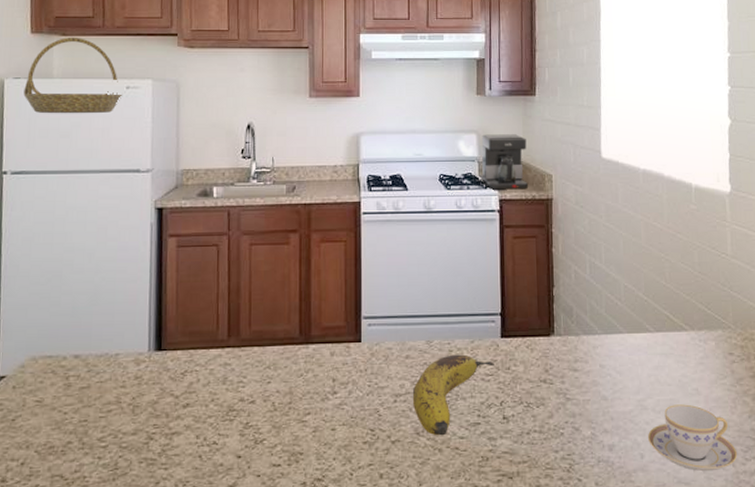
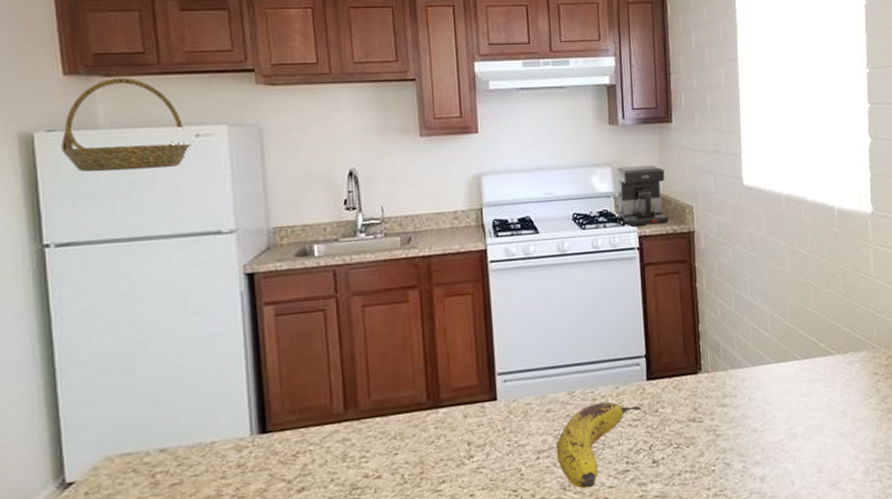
teacup: present [648,404,738,472] -> none [798,427,884,491]

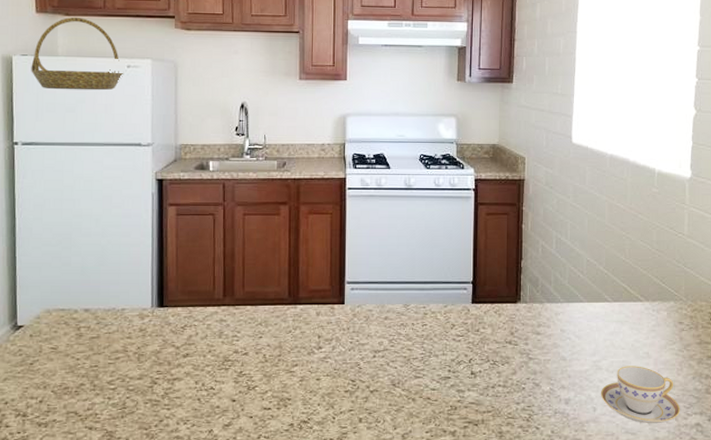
fruit: present [557,401,641,488] -> none [391,317,465,388]
coffee maker: present [616,165,669,227] -> none [459,118,503,170]
teacup: none [798,427,884,491] -> present [601,366,681,424]

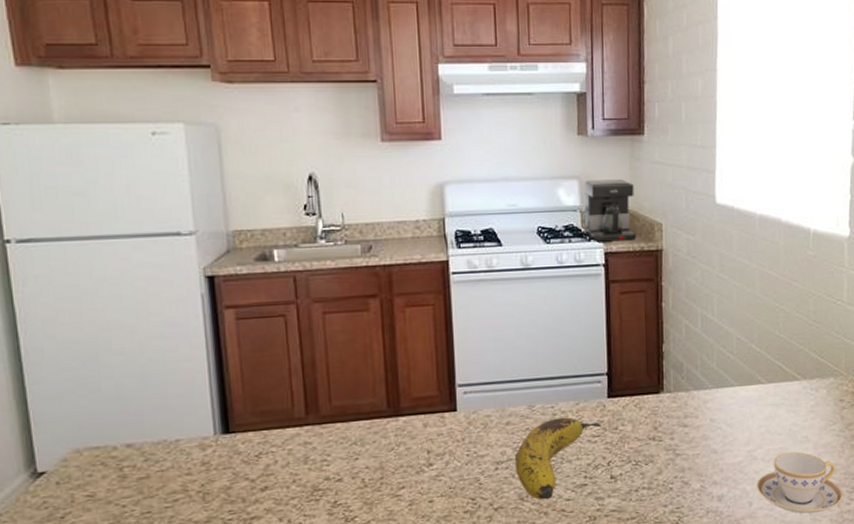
basket: present [31,17,124,91] -> none [17,71,148,168]
fruit: none [391,317,465,388] -> present [515,417,601,500]
coffee maker: none [459,118,503,170] -> present [584,179,637,242]

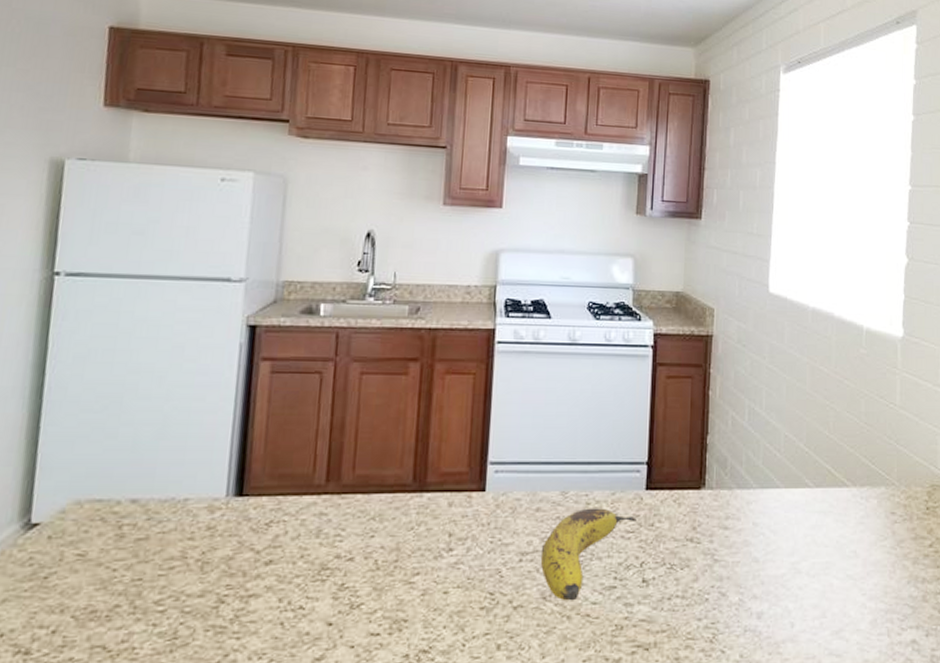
coffee maker: present [584,179,637,242] -> none [635,259,688,324]
teacup: present [757,451,843,514] -> none [800,568,894,643]

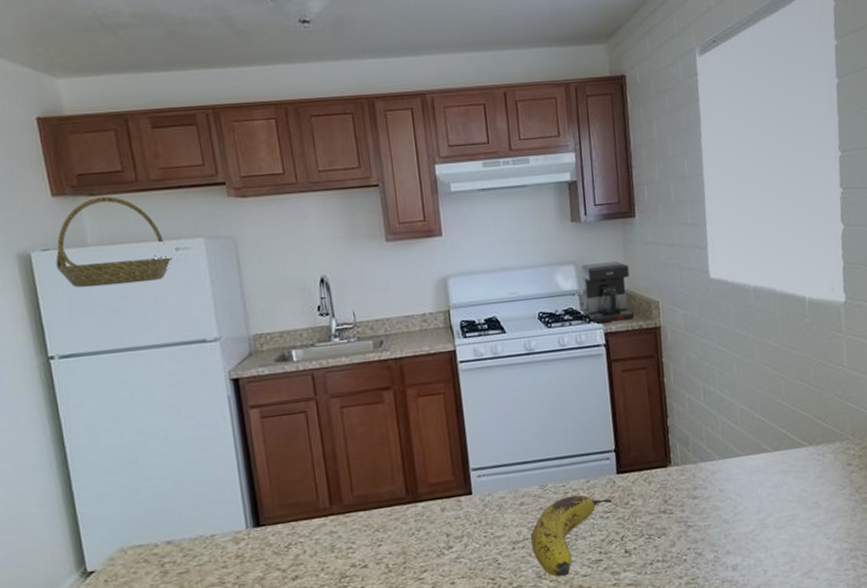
basket: none [88,114,216,209] -> present [55,196,173,288]
coffee maker: none [635,259,688,324] -> present [580,261,635,324]

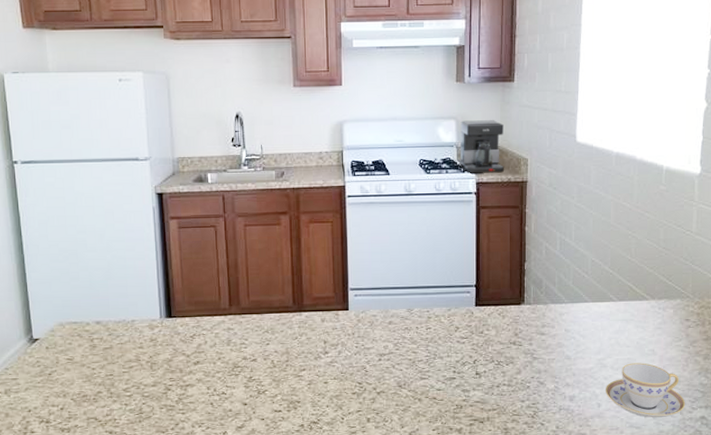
basket: present [55,196,173,288] -> none [23,32,116,107]
fruit: present [531,495,612,577] -> none [396,320,469,388]
teacup: none [770,517,858,579] -> present [606,363,686,418]

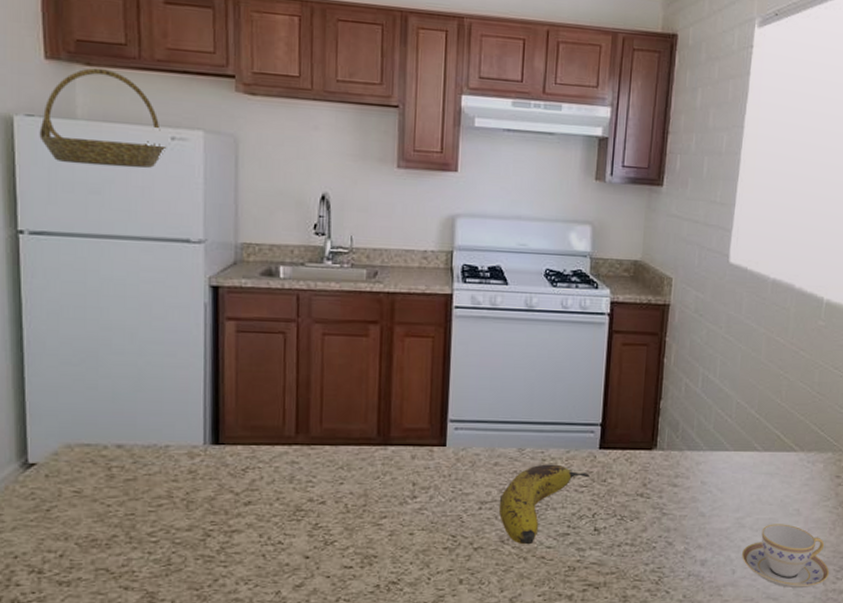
basket: none [23,32,116,107] -> present [39,68,167,169]
fruit: none [396,320,469,388] -> present [499,464,590,545]
coffee maker: present [459,120,505,174] -> none [592,227,647,293]

